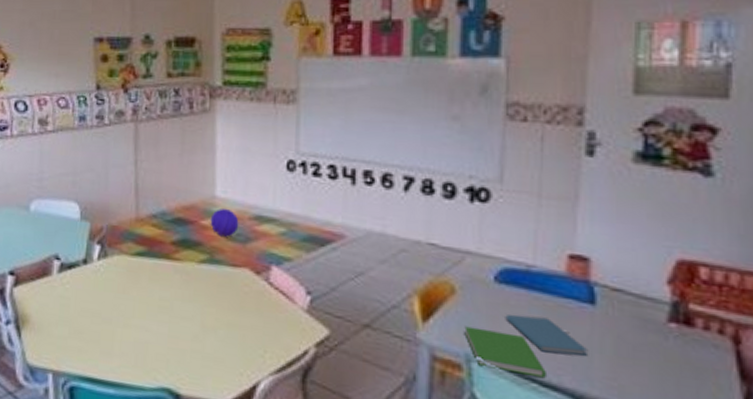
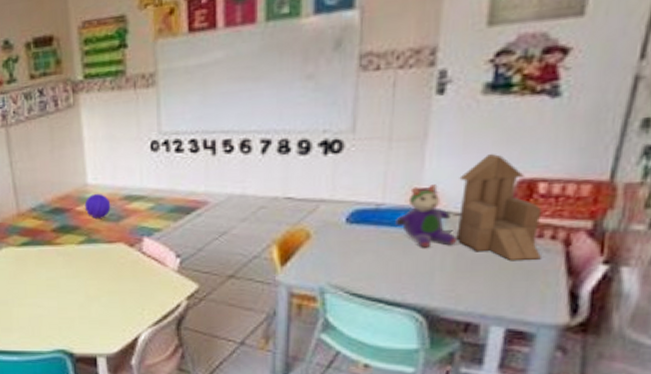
book: present [464,326,546,379] -> none [319,264,391,299]
book: present [505,314,589,356] -> none [355,247,431,277]
stuffed toy: none [548,251,617,324] -> present [395,184,458,248]
toy blocks: none [614,226,709,356] -> present [456,153,542,262]

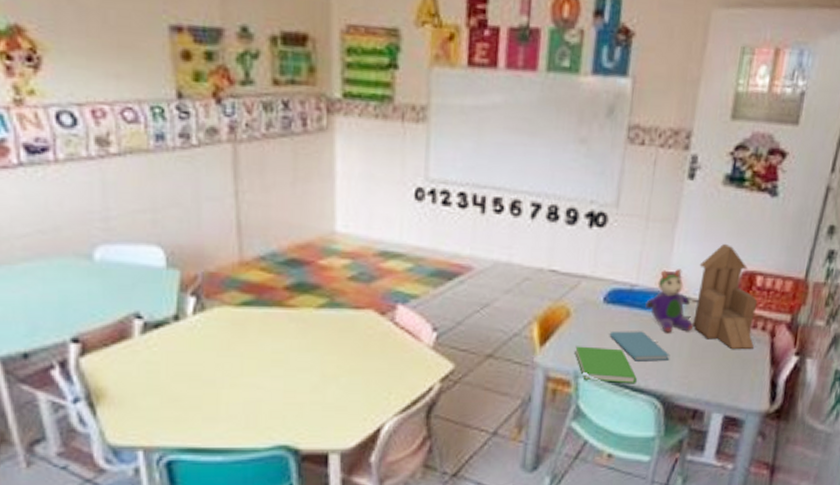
ball: present [84,193,111,219] -> none [329,244,362,277]
book: none [319,264,391,299] -> present [575,346,637,384]
book: none [355,247,431,277] -> present [609,331,671,362]

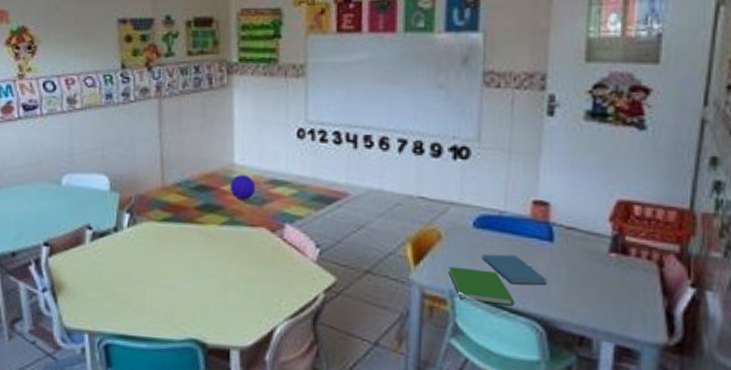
ball: none [329,244,362,277] -> present [230,174,256,200]
stuffed toy: present [645,269,694,333] -> none [516,197,570,258]
toy blocks: present [693,243,758,350] -> none [569,174,640,278]

